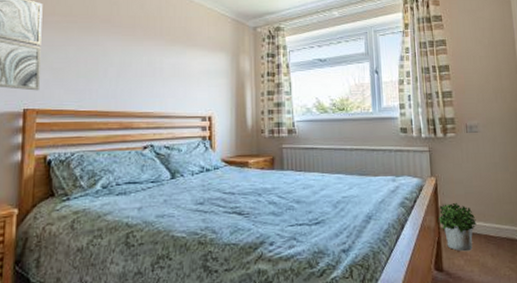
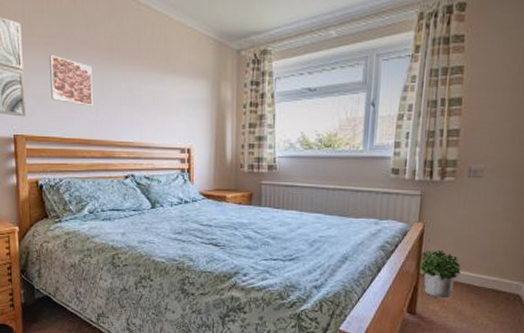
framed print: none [69,32,113,79] -> present [49,55,93,107]

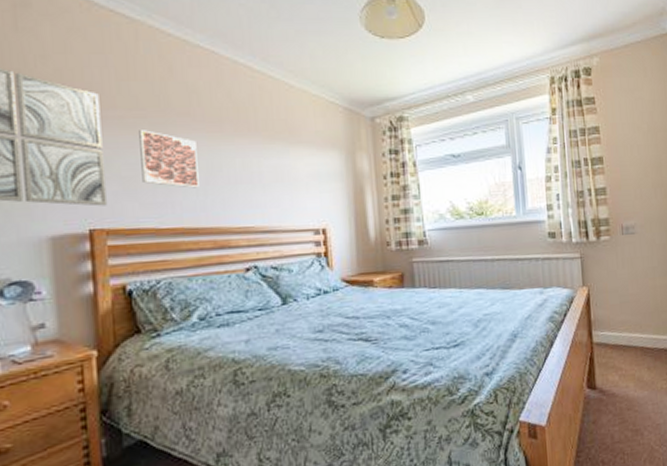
potted plant: present [418,250,461,299] -> none [590,313,632,367]

